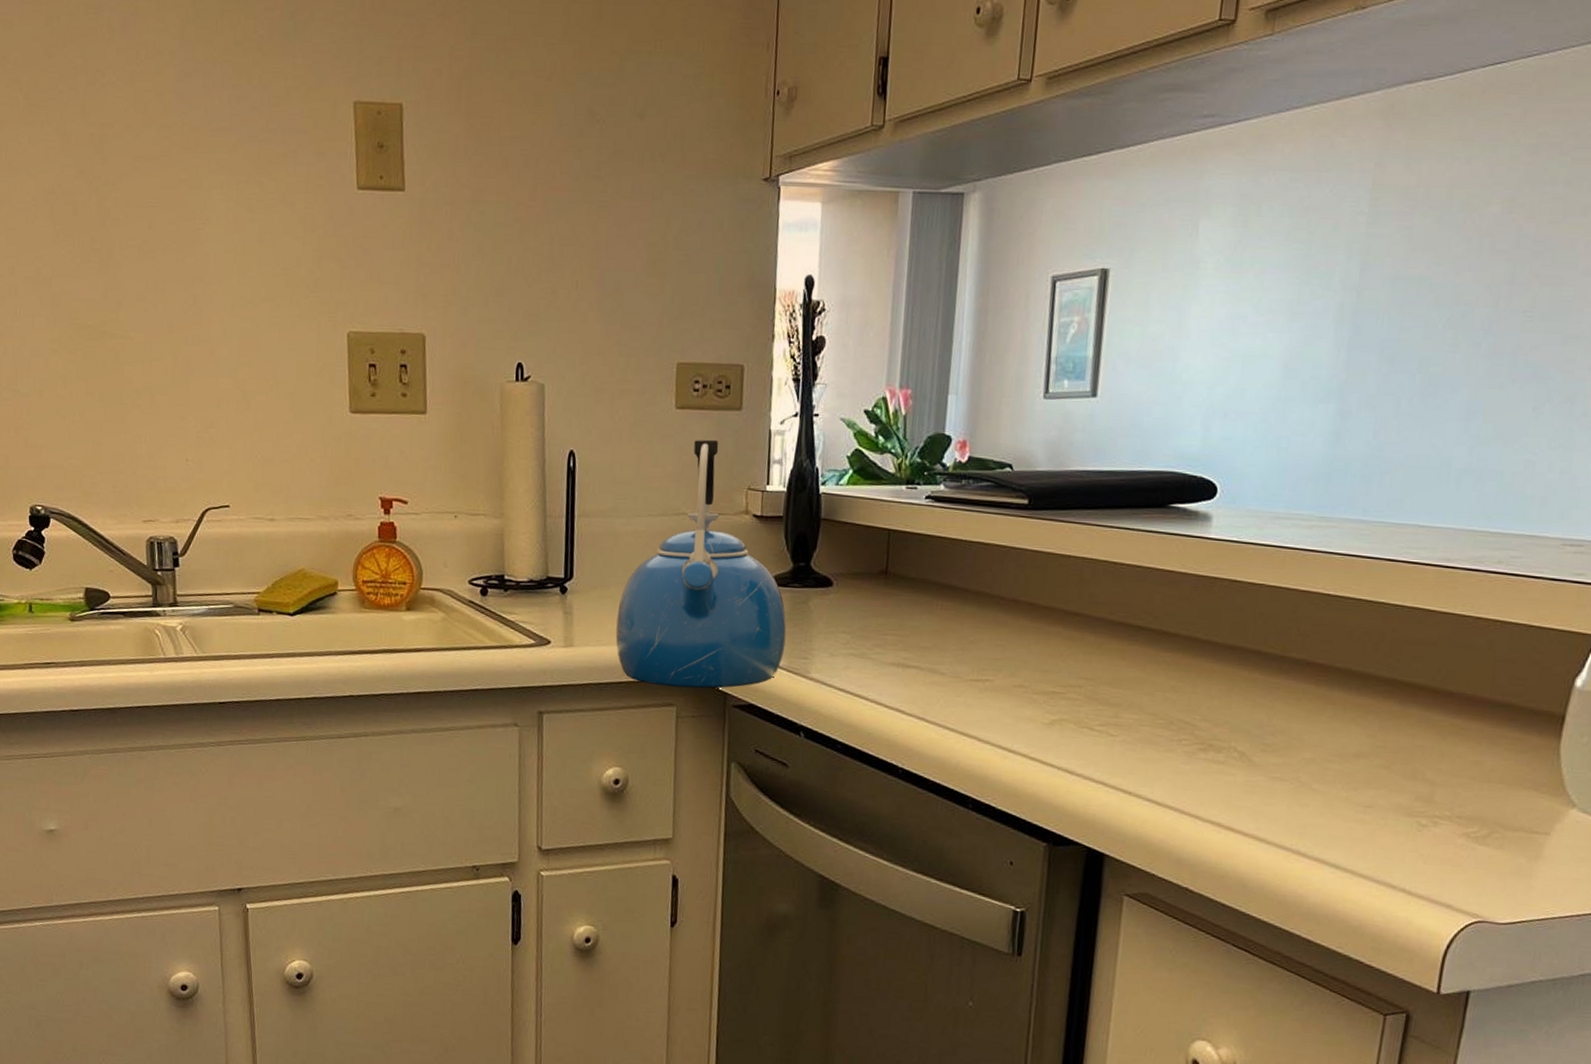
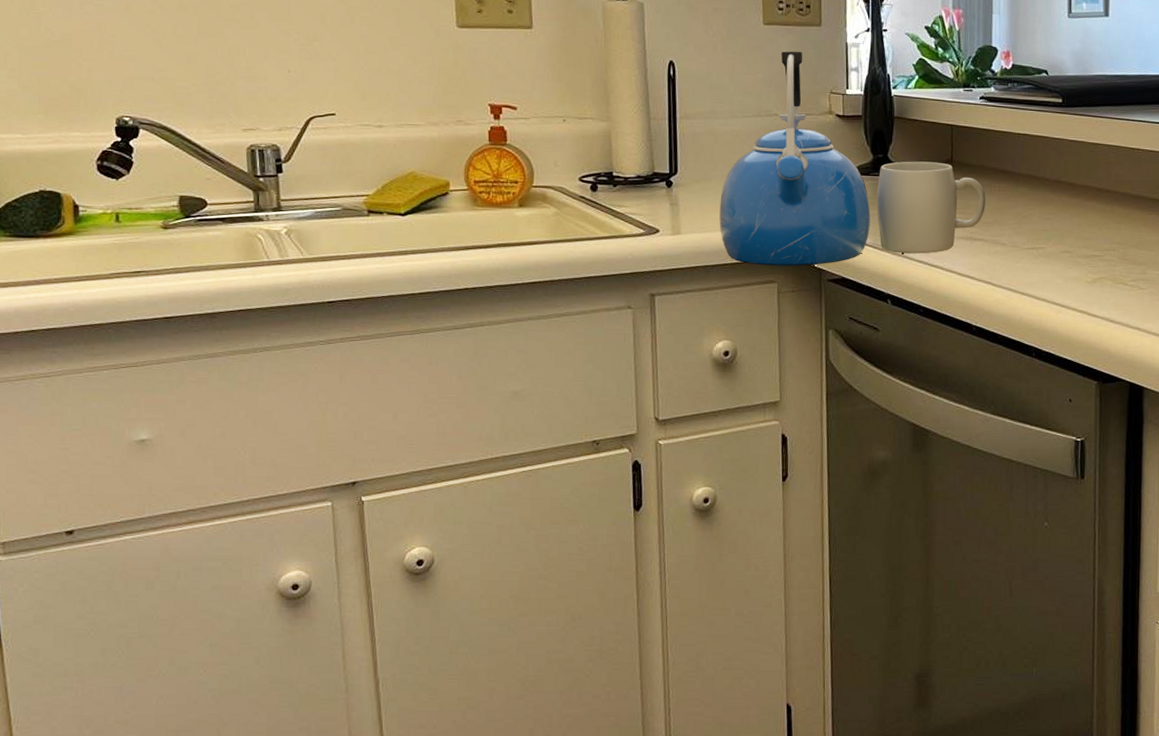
mug: none [793,571,925,681] -> present [876,161,986,254]

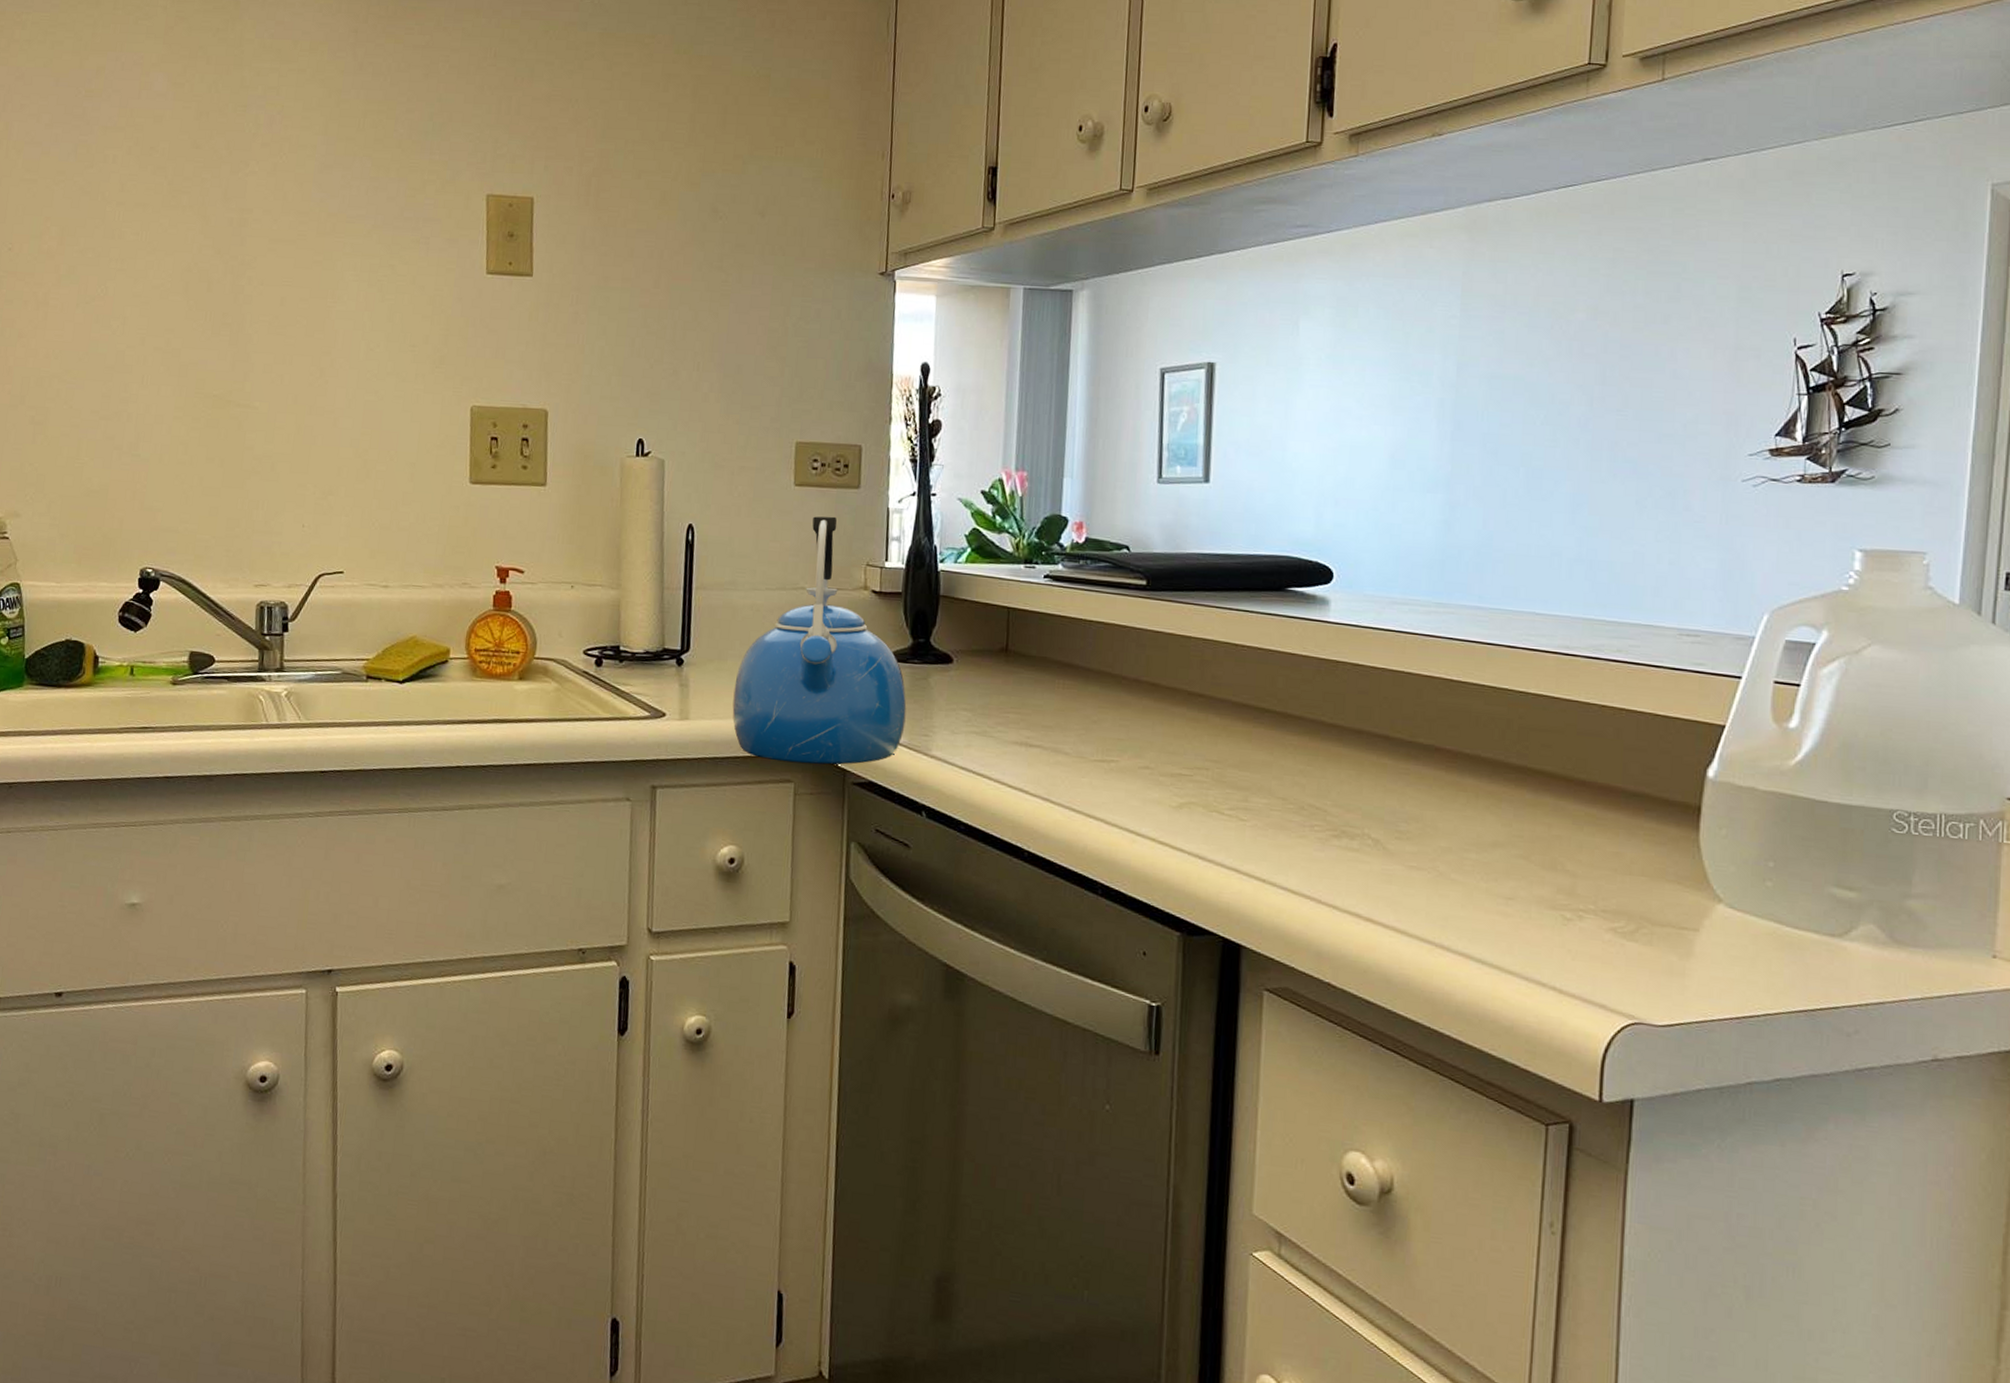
mug: present [876,161,986,254] -> none [914,648,1047,760]

